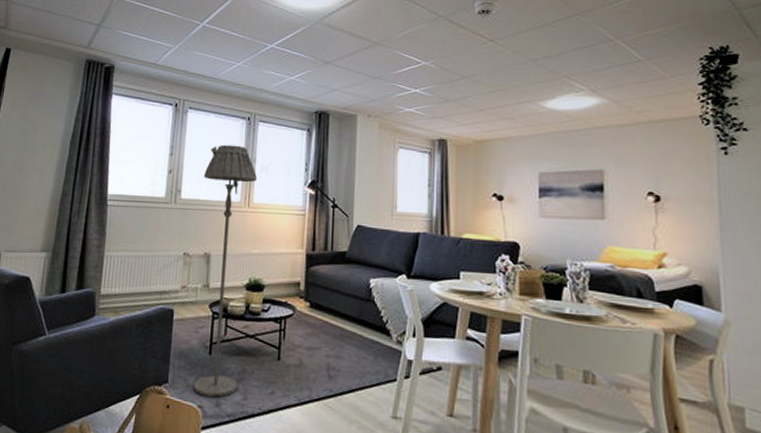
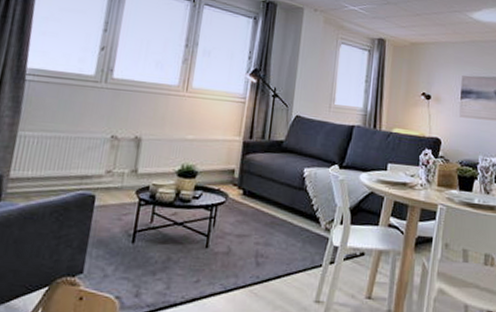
floor lamp: present [194,144,257,397] -> none [112,25,198,287]

